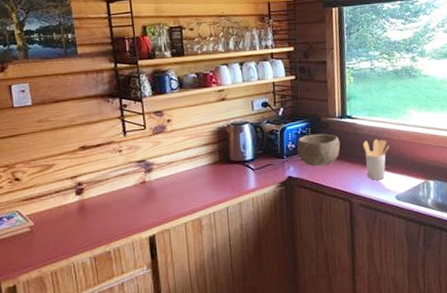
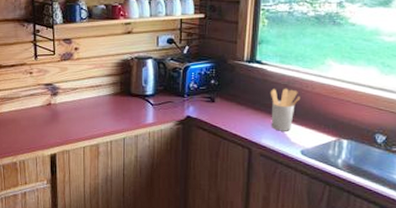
bowl: present [297,133,341,167] -> none [199,76,246,110]

